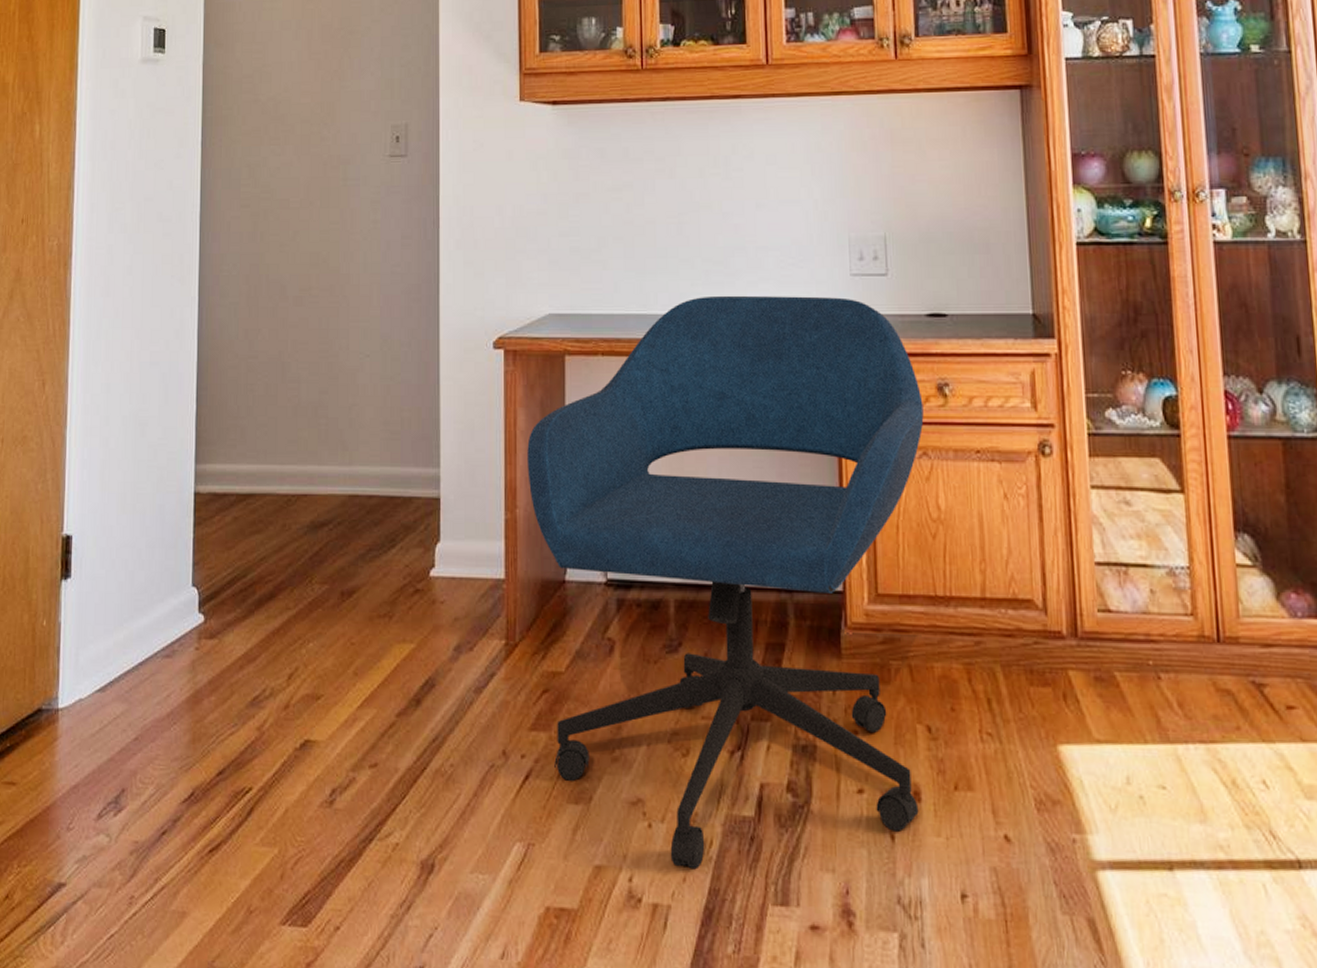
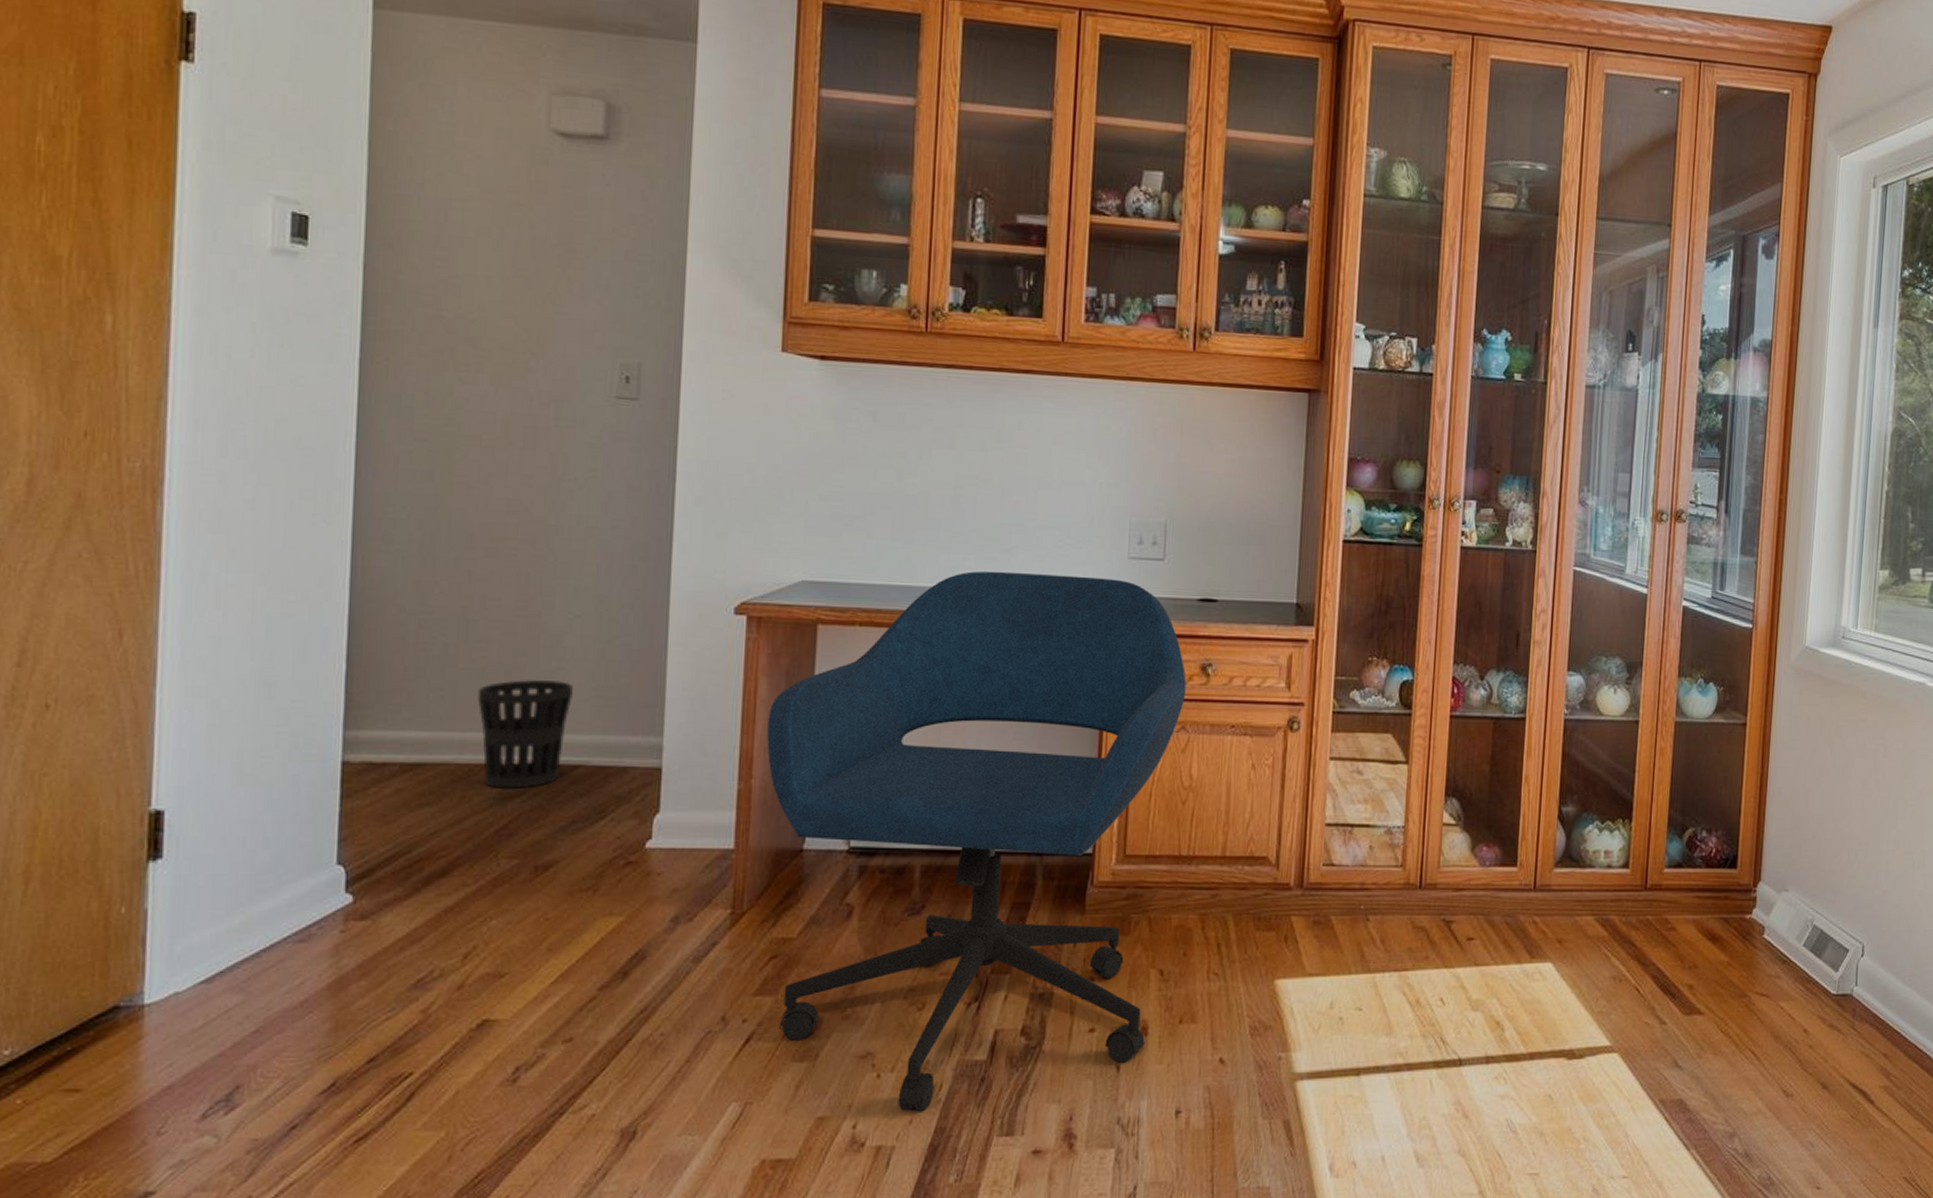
wastebasket: none [292,416,366,518] -> present [477,680,573,789]

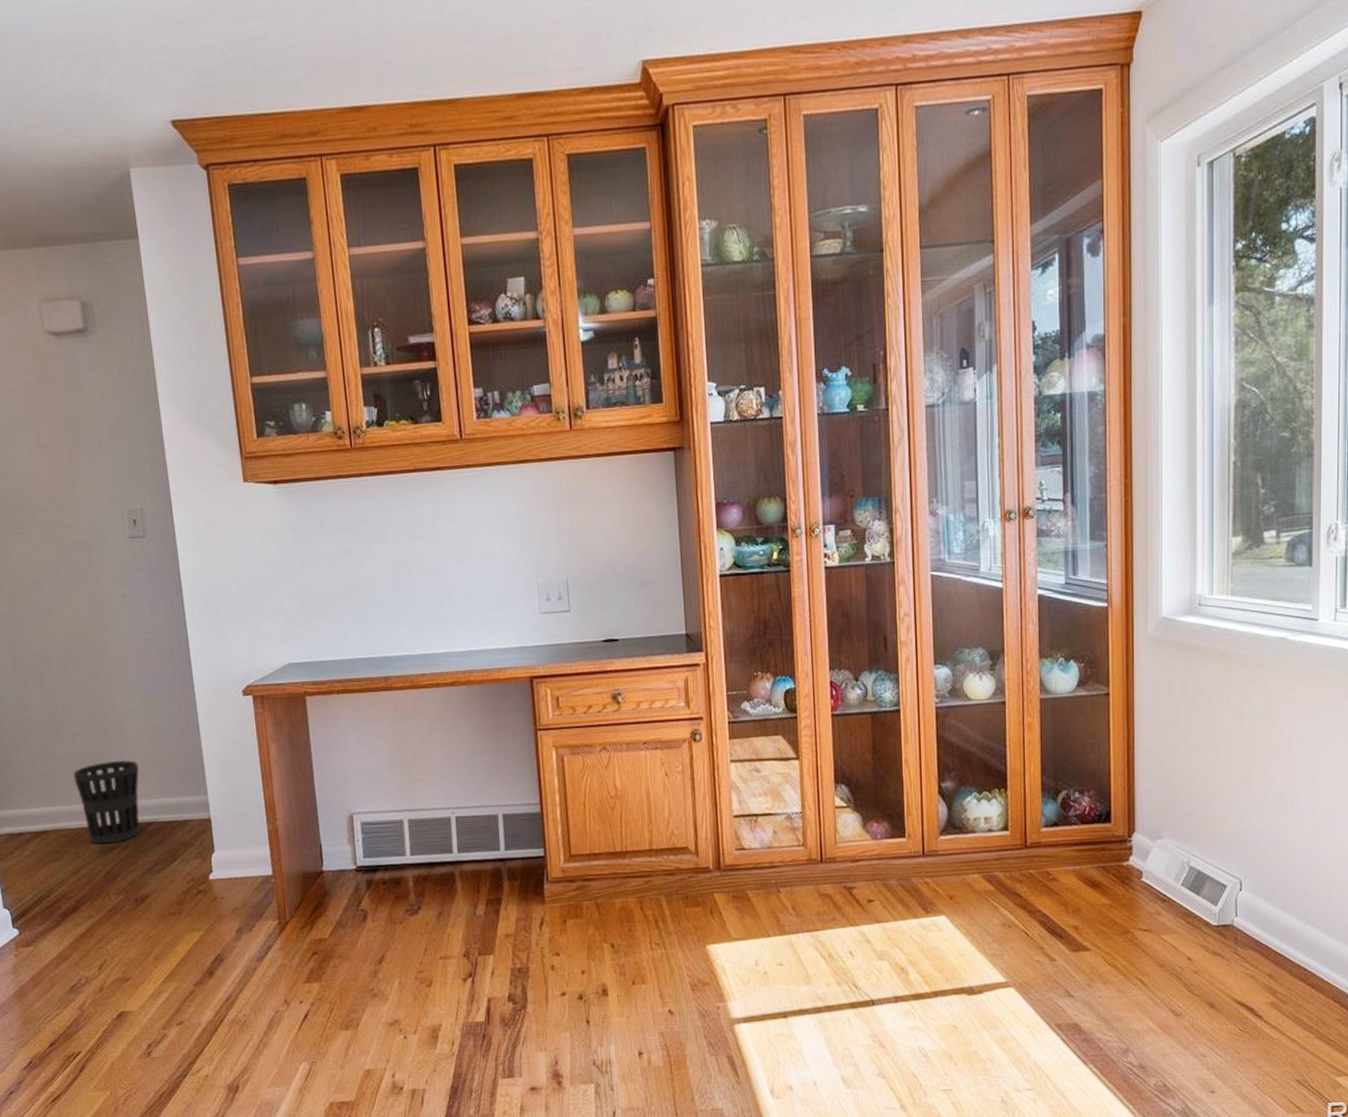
office chair: present [767,571,1187,1112] -> none [280,632,607,1063]

